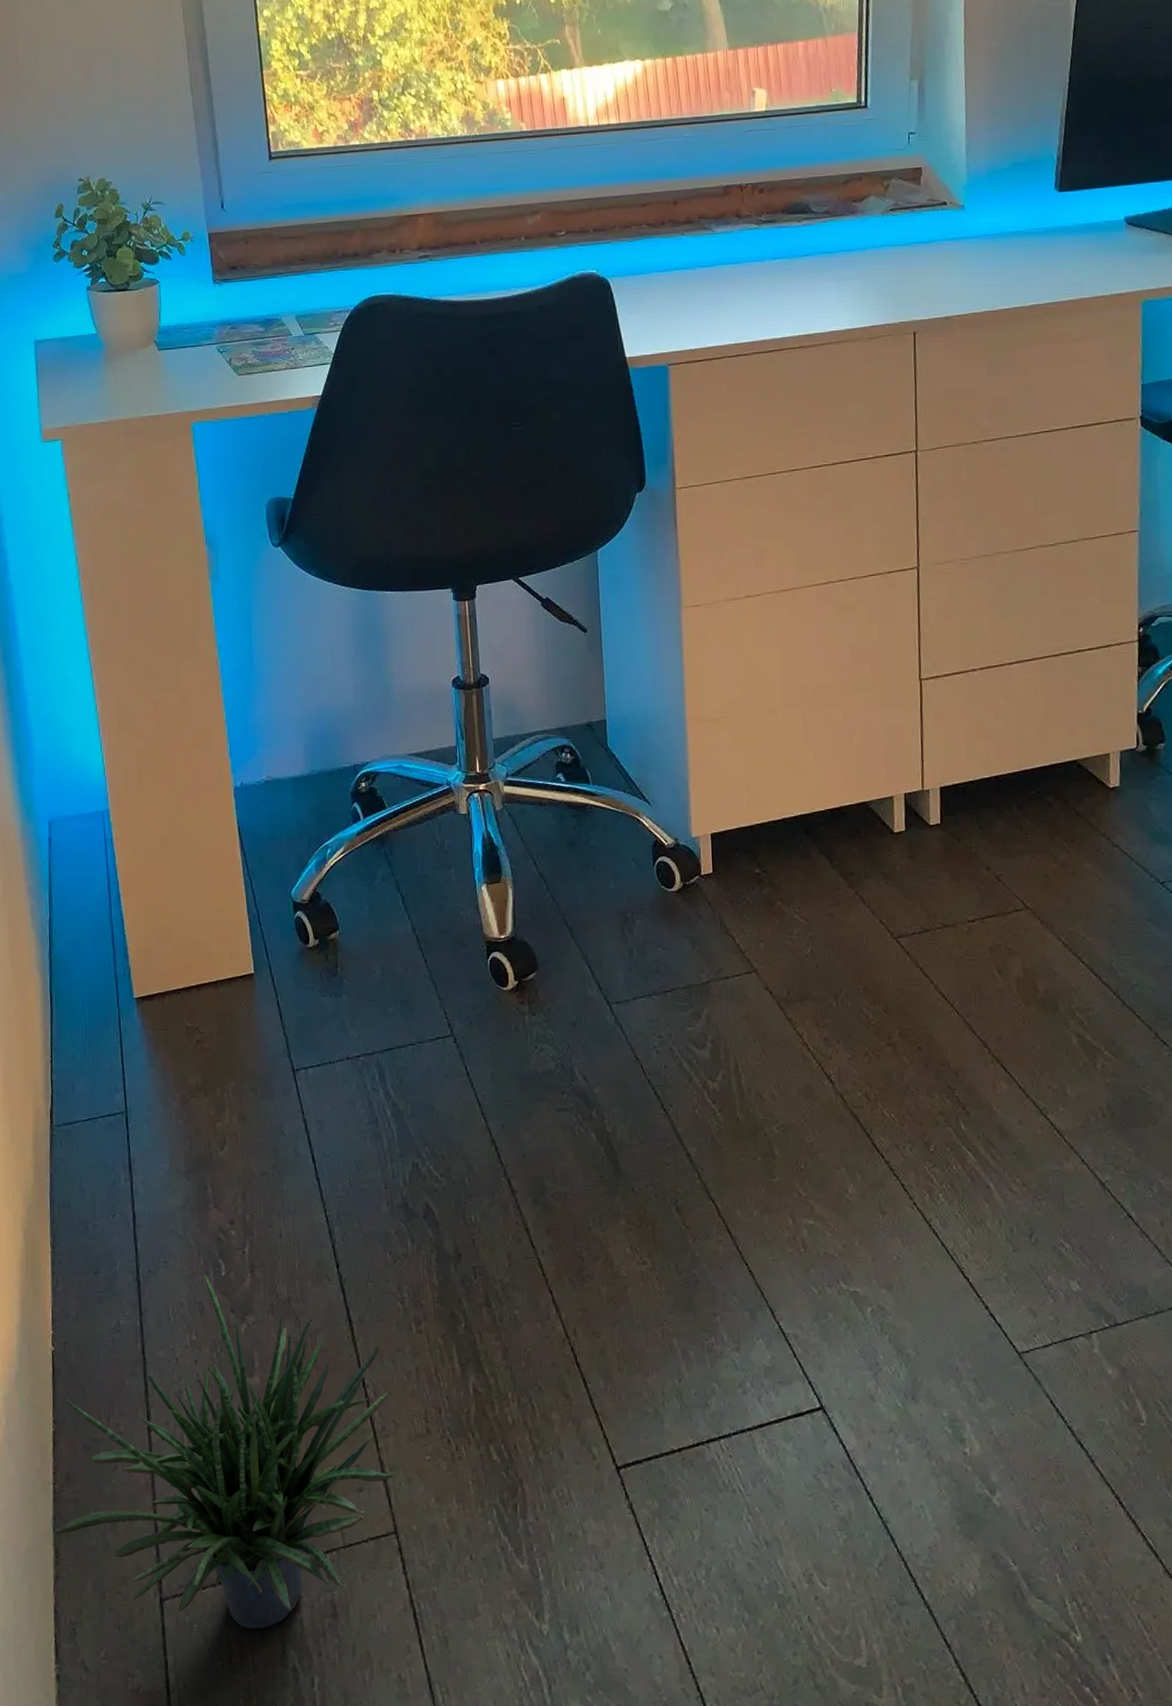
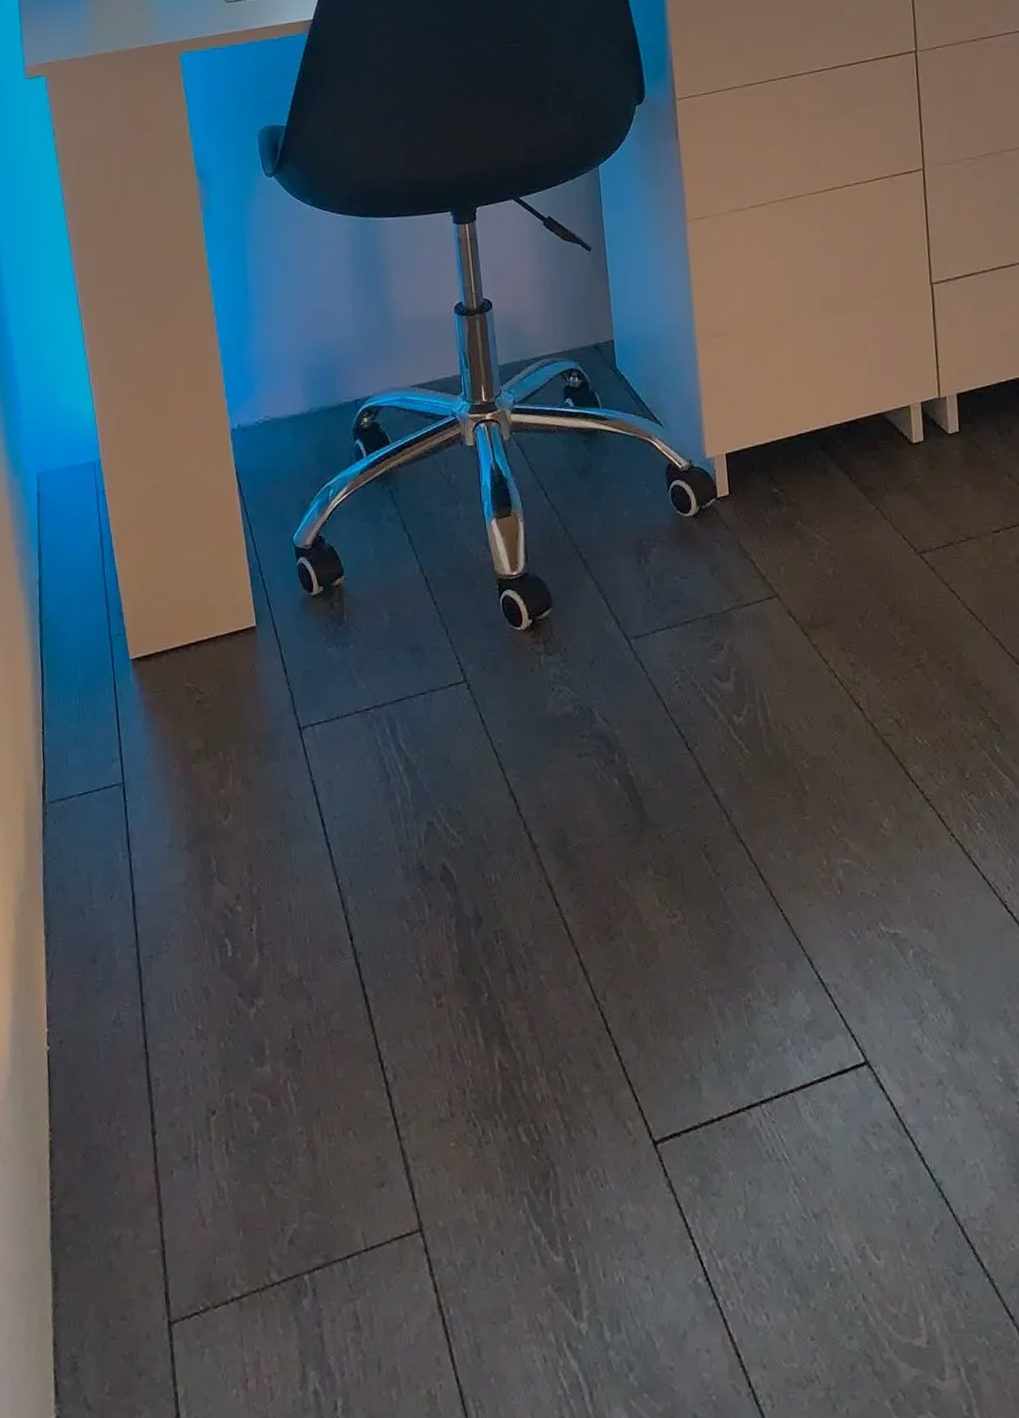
potted plant: present [54,1274,393,1629] -> none [52,956,417,1350]

